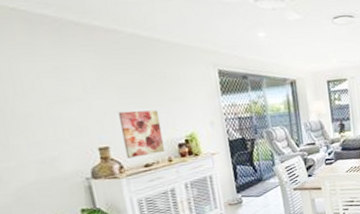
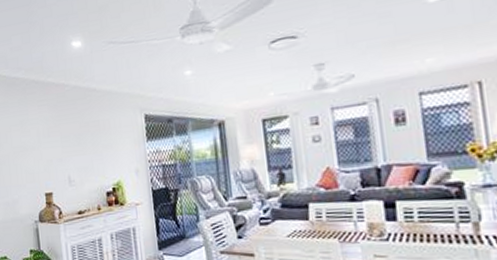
wall art: present [119,110,164,158] -> none [61,158,95,205]

